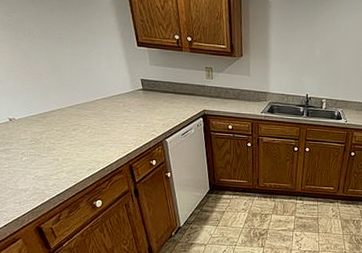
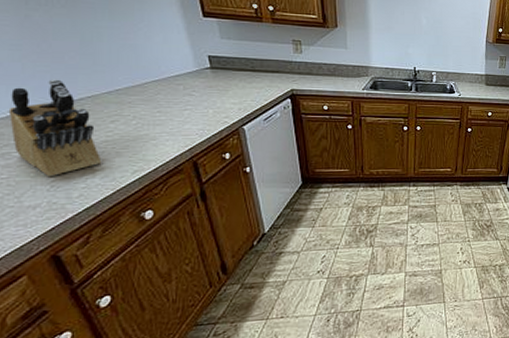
knife block: none [7,94,67,169] -> present [8,79,102,176]

